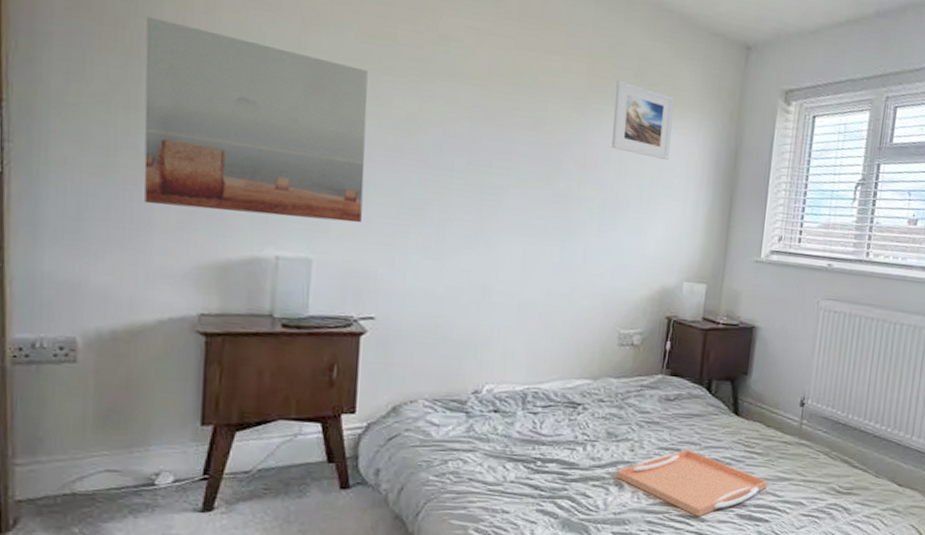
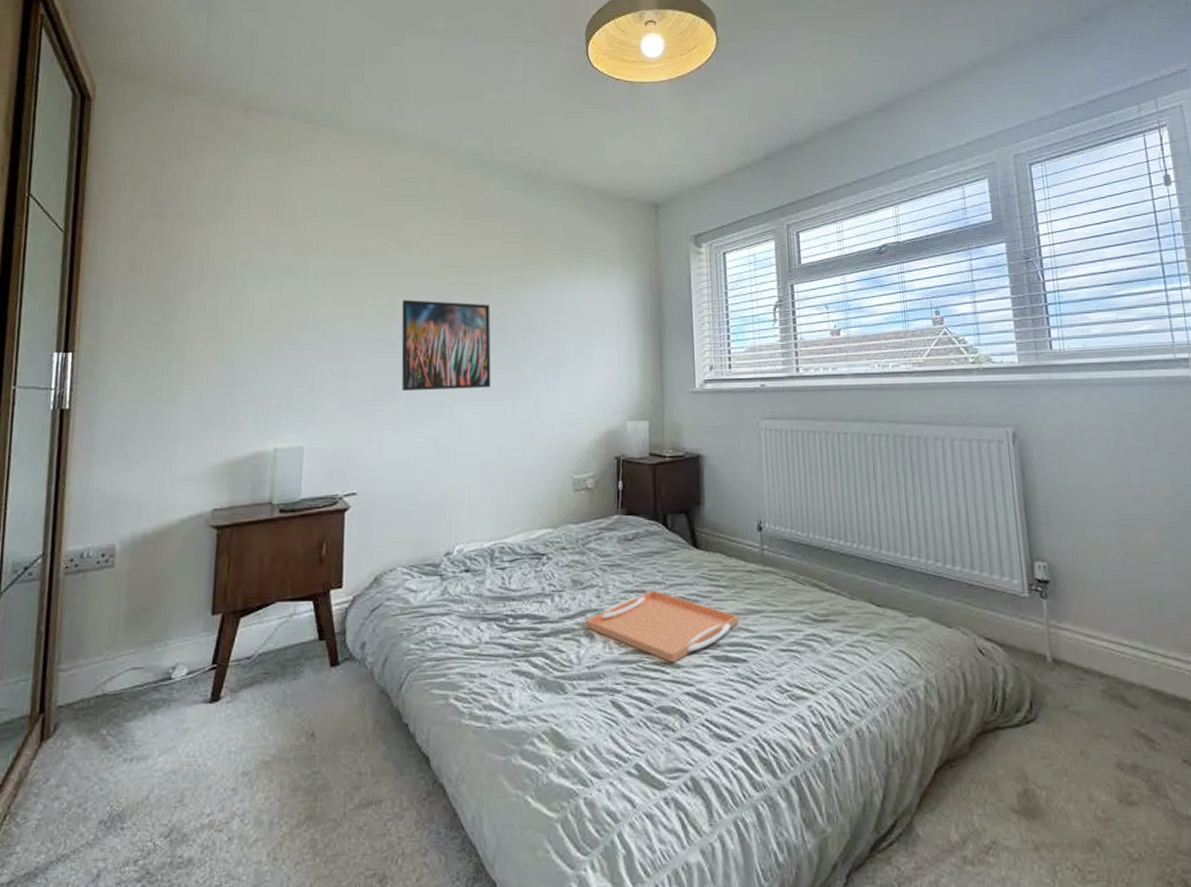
wall art: present [144,16,368,223] -> none [173,268,346,418]
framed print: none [433,107,544,225] -> present [401,300,491,392]
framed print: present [612,80,675,160] -> none [547,252,600,313]

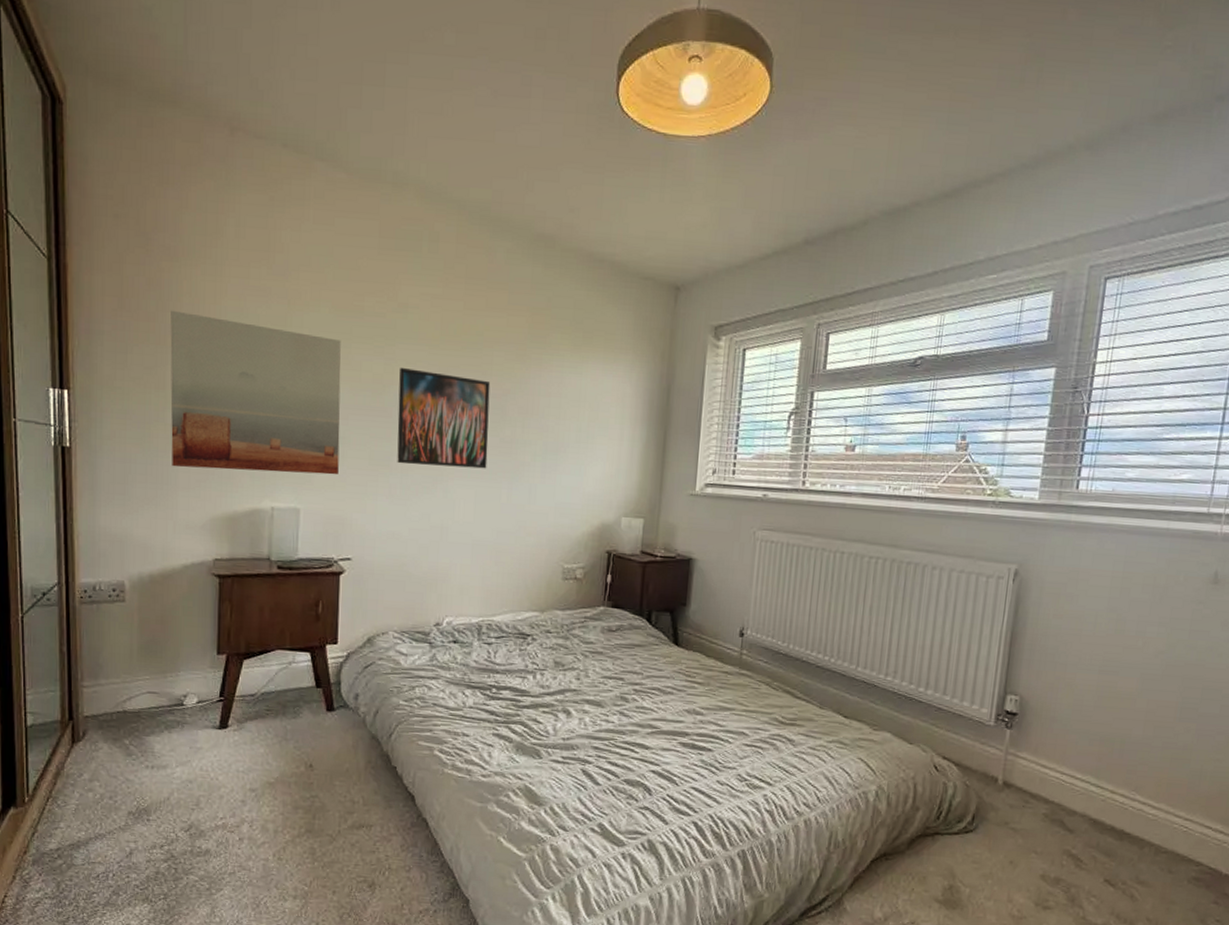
wall art: none [173,268,346,418] -> present [170,310,341,475]
serving tray: present [585,590,739,663] -> none [564,678,710,745]

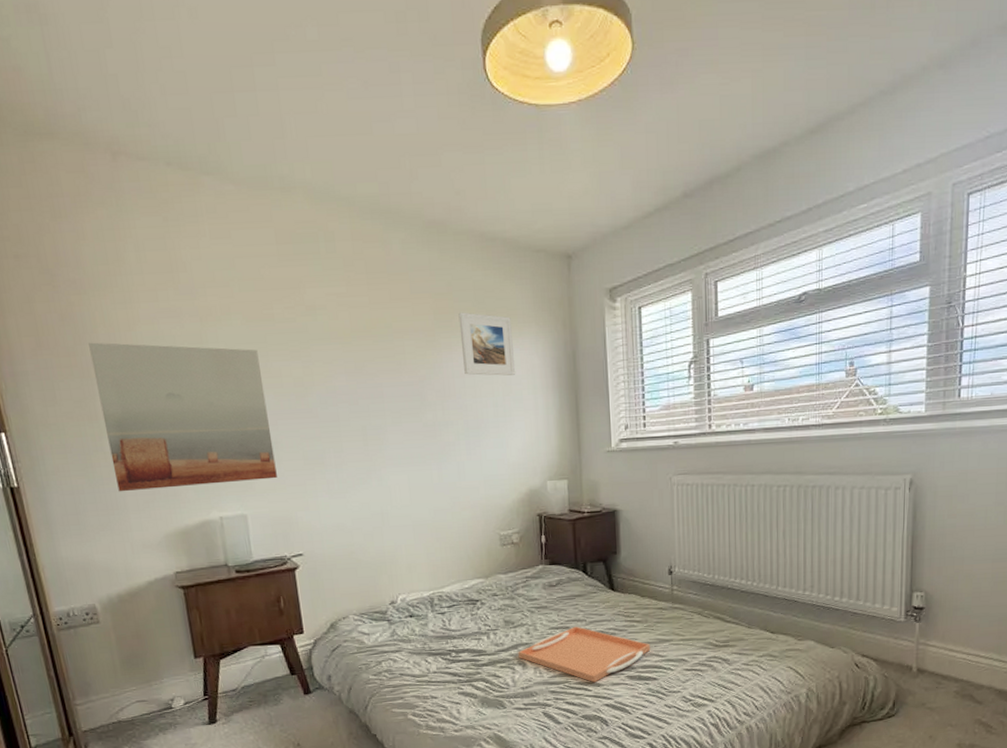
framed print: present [397,368,491,469] -> none [318,368,415,460]
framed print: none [551,330,608,401] -> present [458,312,516,376]
serving tray: none [564,678,710,745] -> present [518,626,651,683]

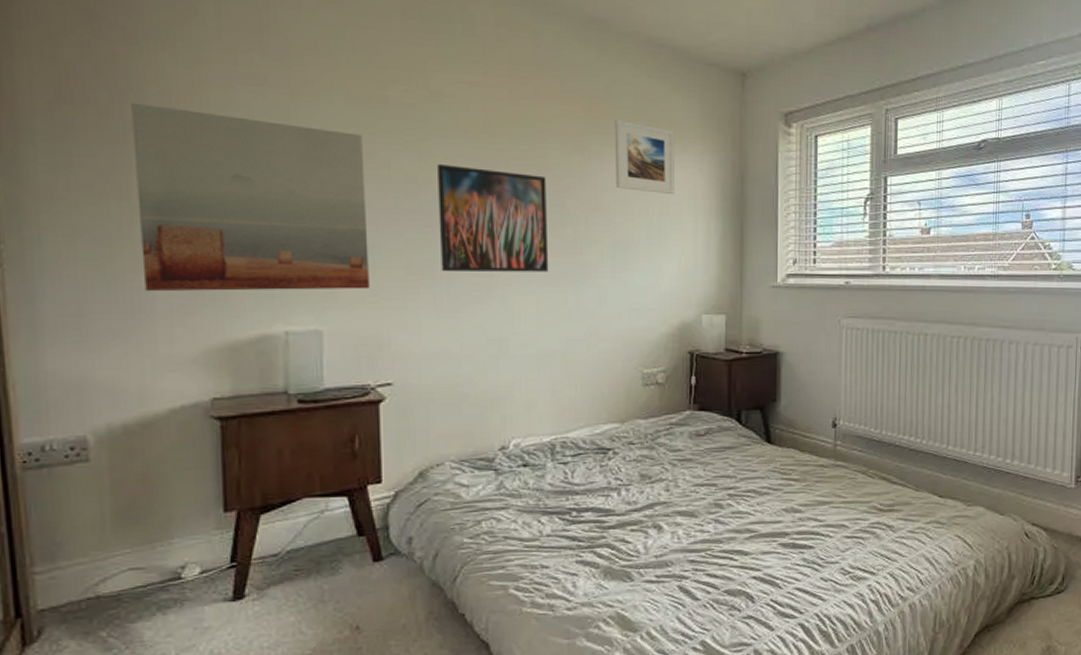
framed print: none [318,368,415,460] -> present [438,165,549,272]
serving tray: present [518,626,651,683] -> none [653,483,808,551]

